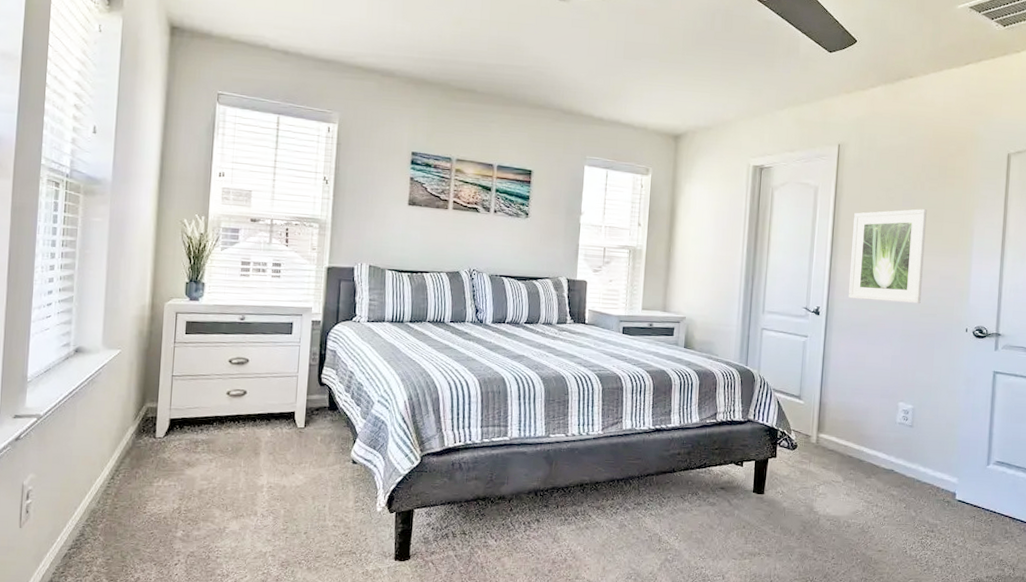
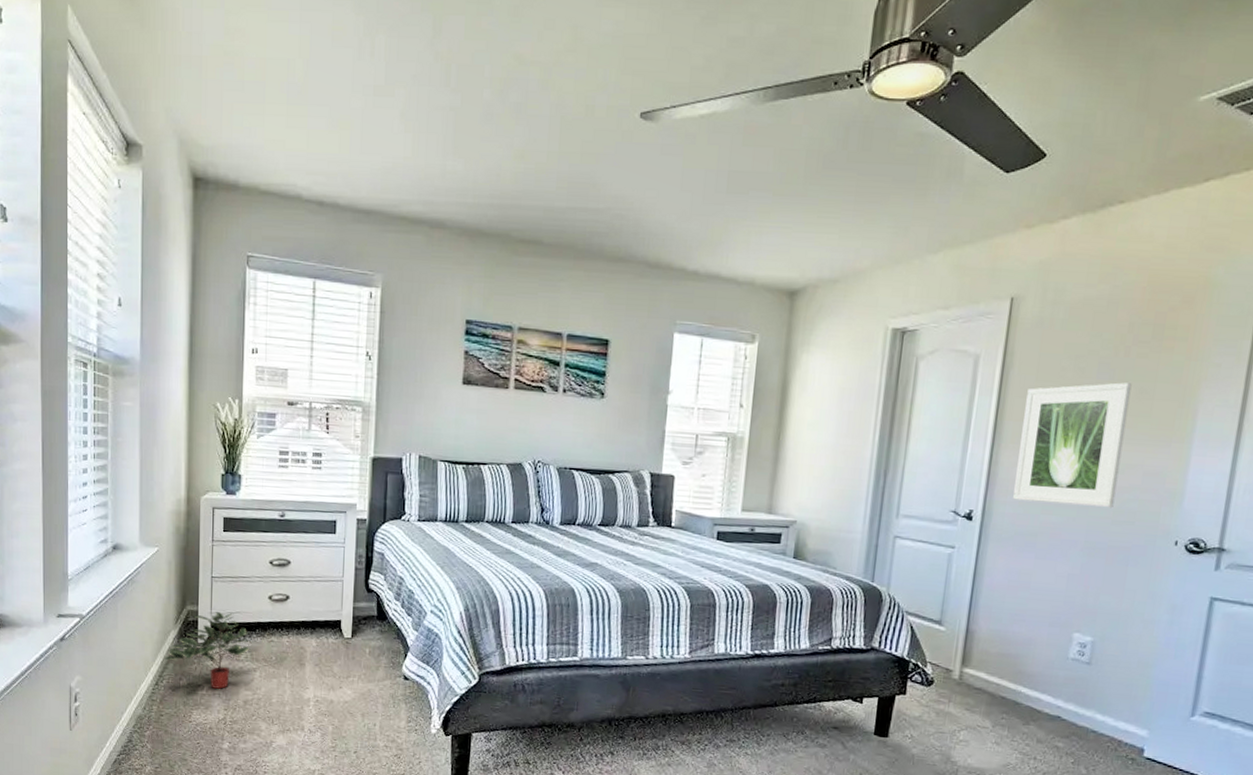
potted plant: none [121,408,207,480] -> present [164,612,250,689]

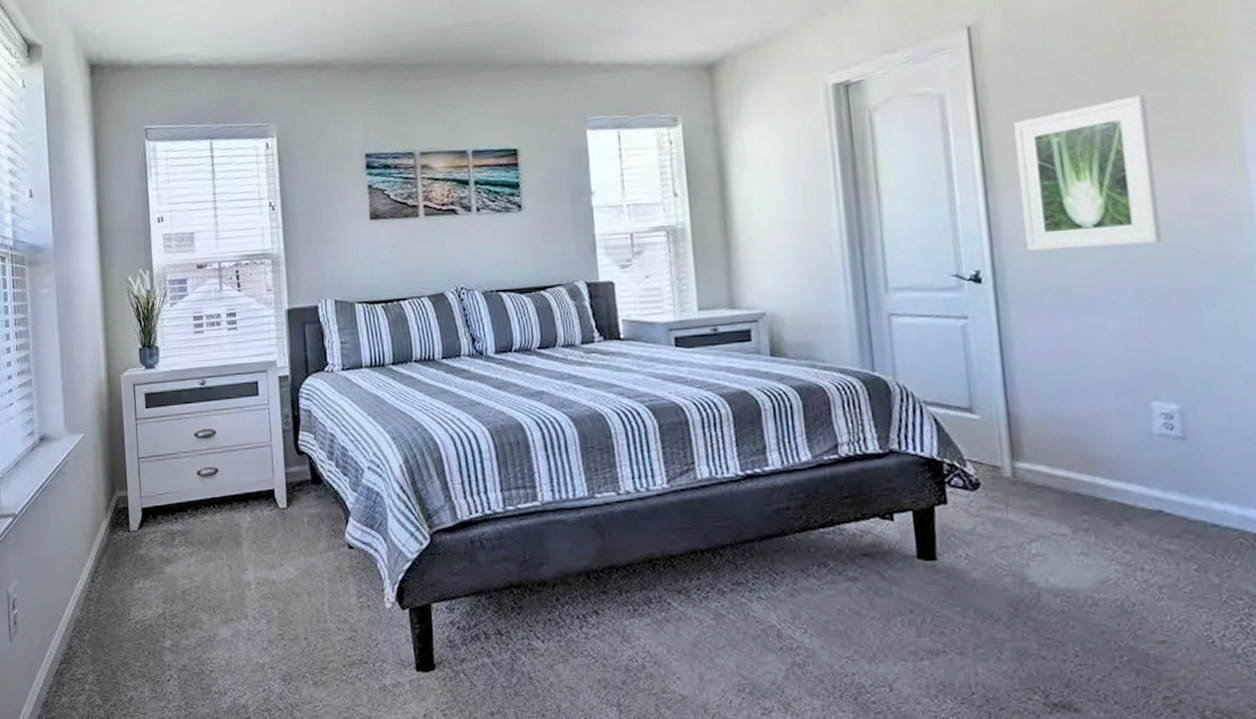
potted plant: present [164,612,250,689] -> none [97,495,183,580]

